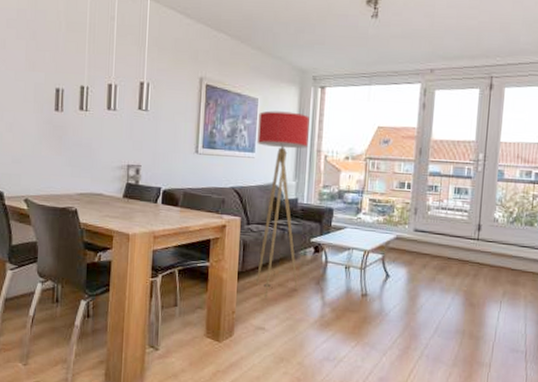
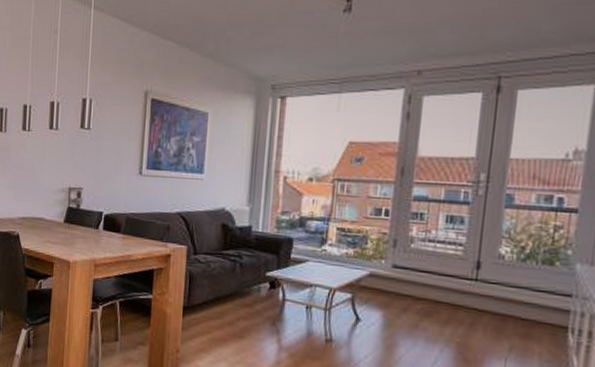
floor lamp: present [256,110,310,299] -> none [203,126,267,338]

